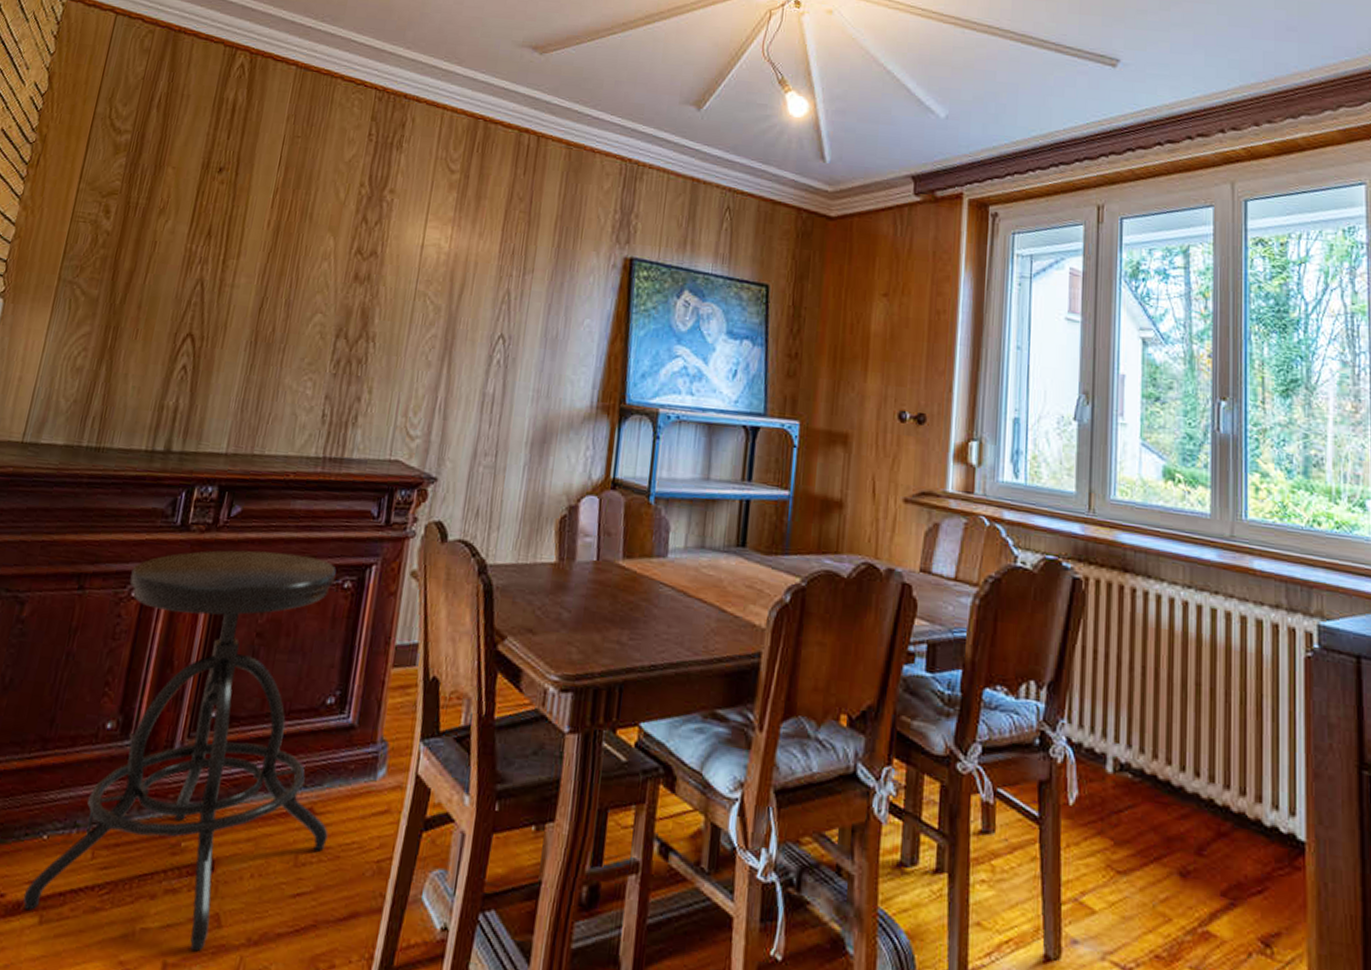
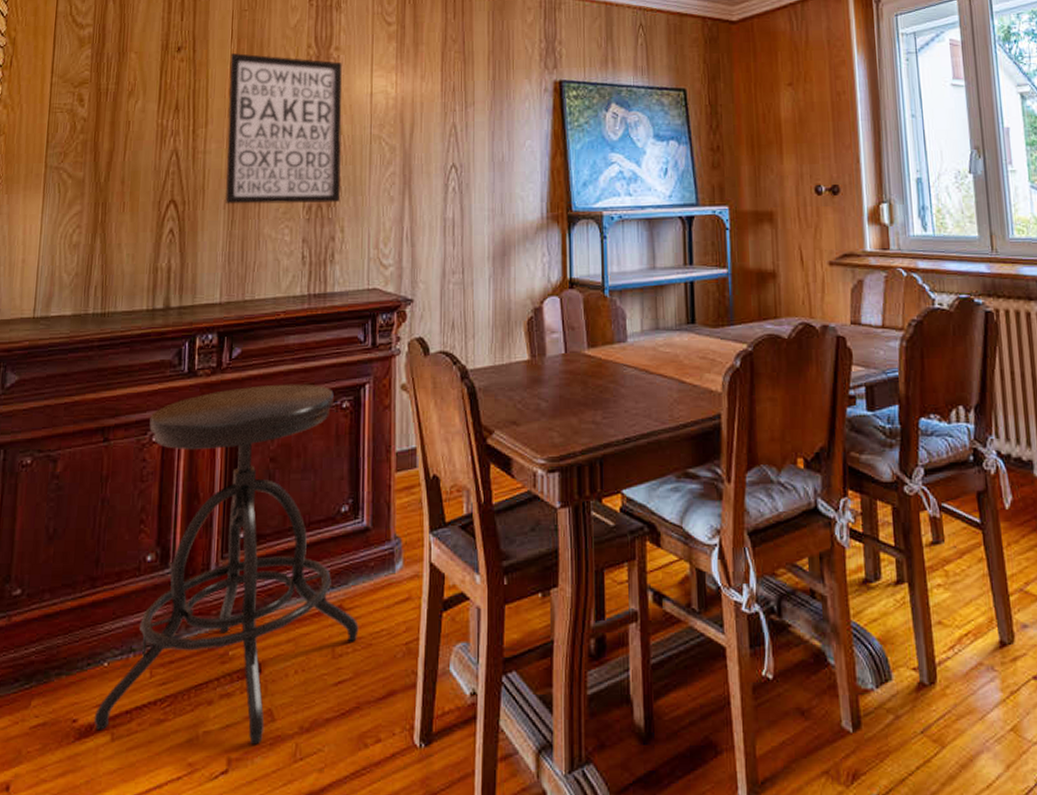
wall art: none [246,182,396,360] -> present [224,53,343,204]

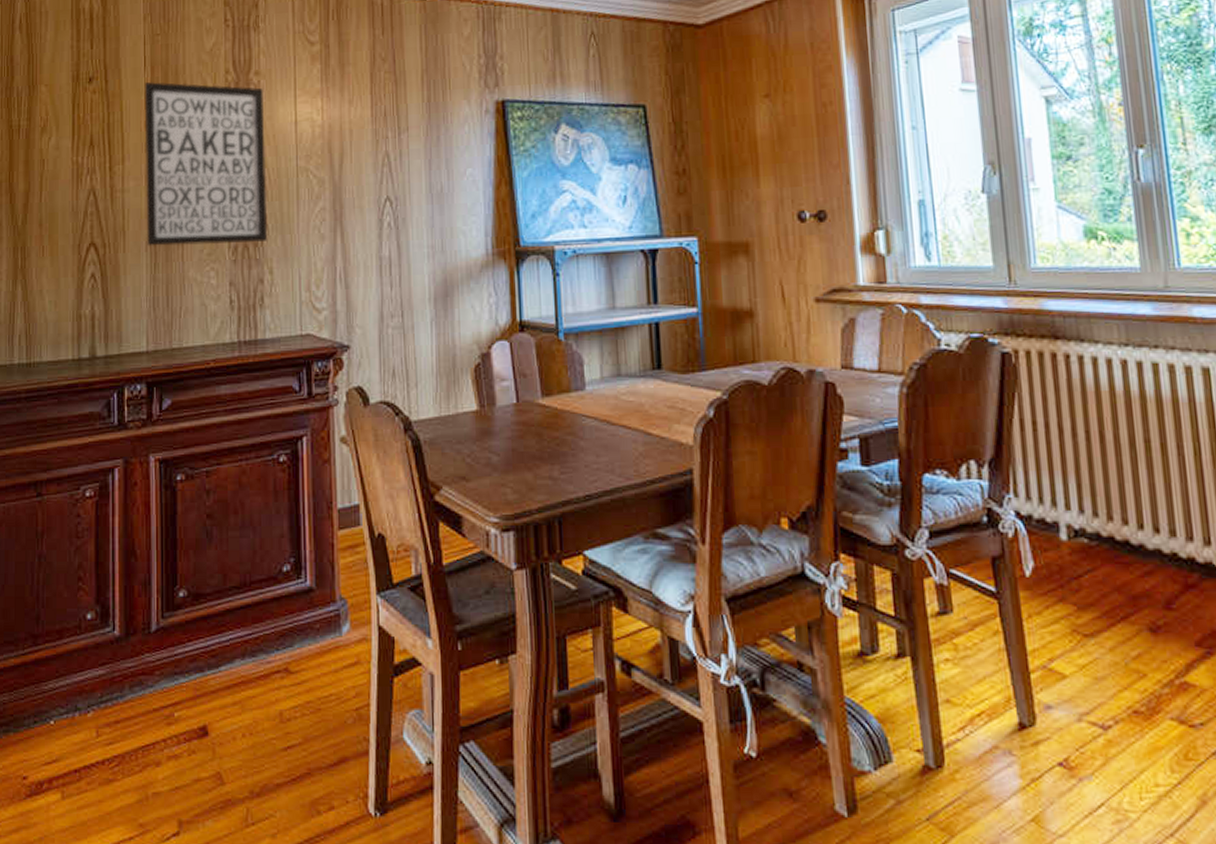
stool: present [93,383,359,745] -> none [43,436,306,808]

